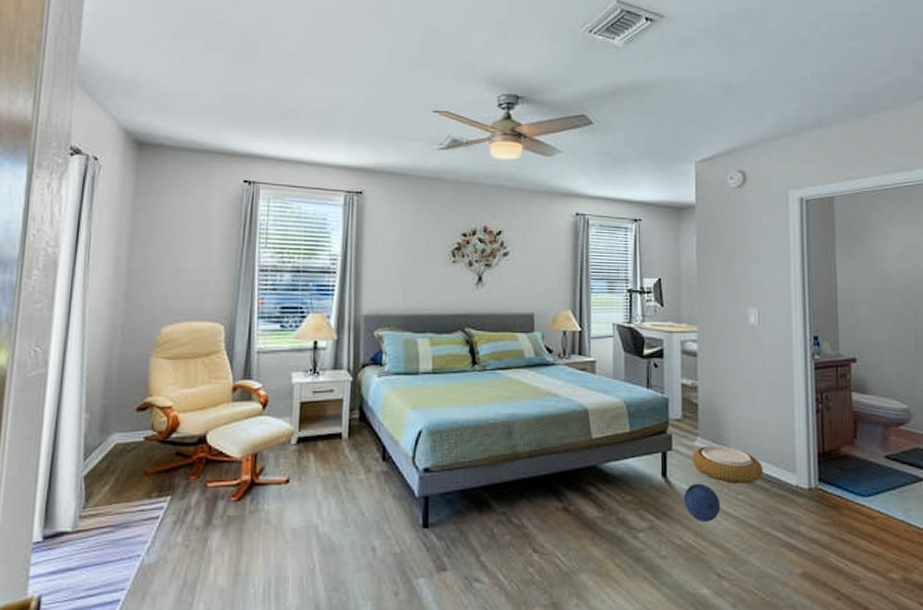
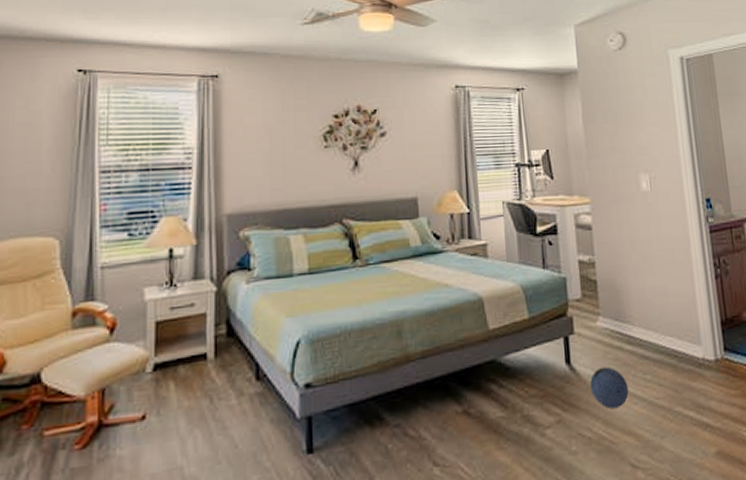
woven basket: present [692,445,763,484] -> none [595,323,669,363]

